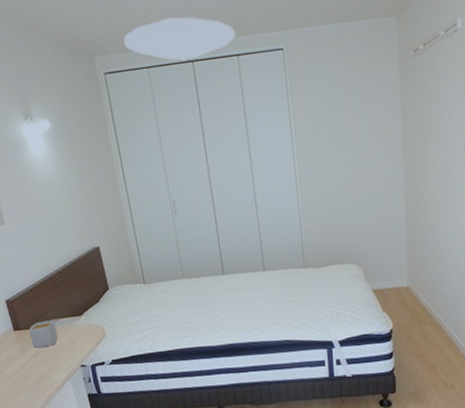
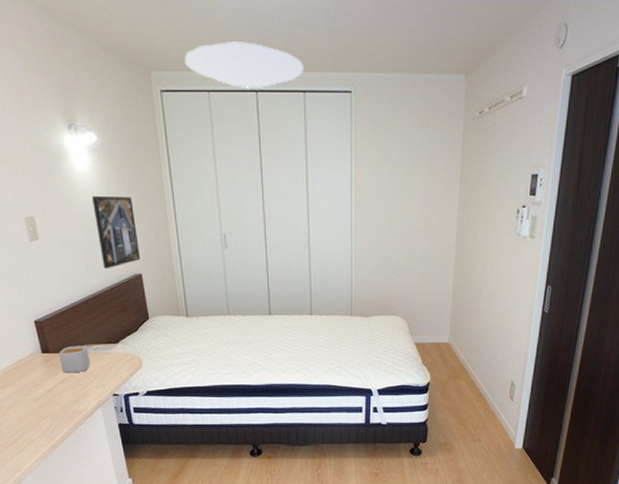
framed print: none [50,175,98,246] -> present [92,195,141,269]

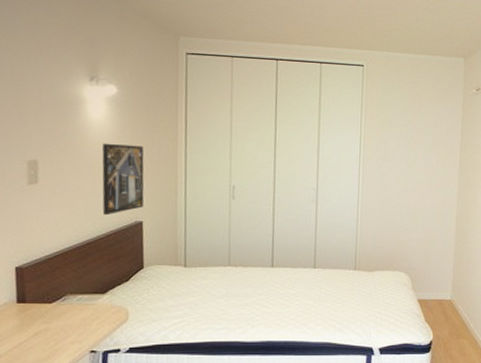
mug: present [58,345,91,374] -> none [35,295,71,327]
ceiling light: present [185,41,305,89] -> none [213,17,323,58]

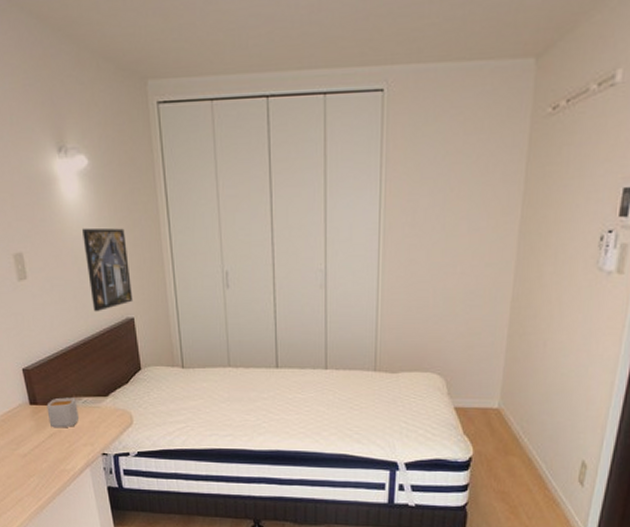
mug: none [35,295,71,327] -> present [46,397,80,428]

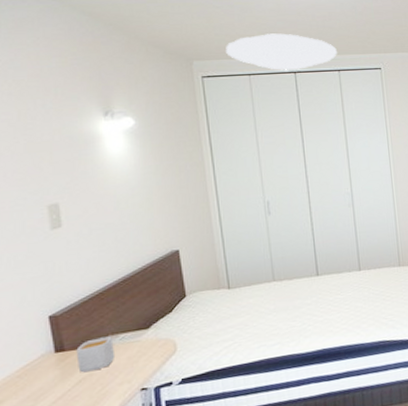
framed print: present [82,228,134,312] -> none [127,174,179,250]
ceiling light: none [185,35,326,94] -> present [226,33,338,71]

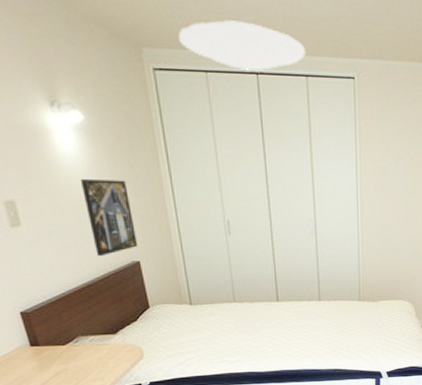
mug: present [76,336,116,373] -> none [50,337,87,367]
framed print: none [127,174,179,250] -> present [81,178,139,257]

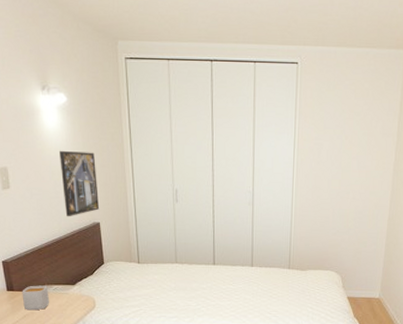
mug: none [50,337,87,367] -> present [22,285,50,311]
ceiling light: present [178,20,307,71] -> none [148,15,256,58]

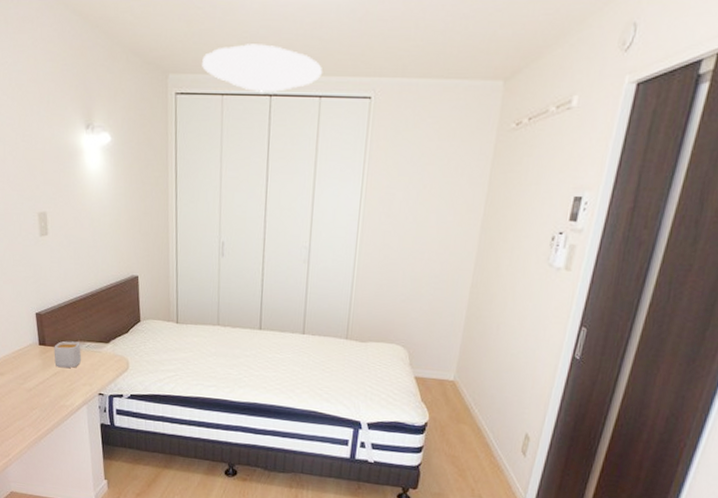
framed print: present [60,150,100,217] -> none [100,195,139,269]
ceiling light: none [148,15,256,58] -> present [202,44,323,93]

